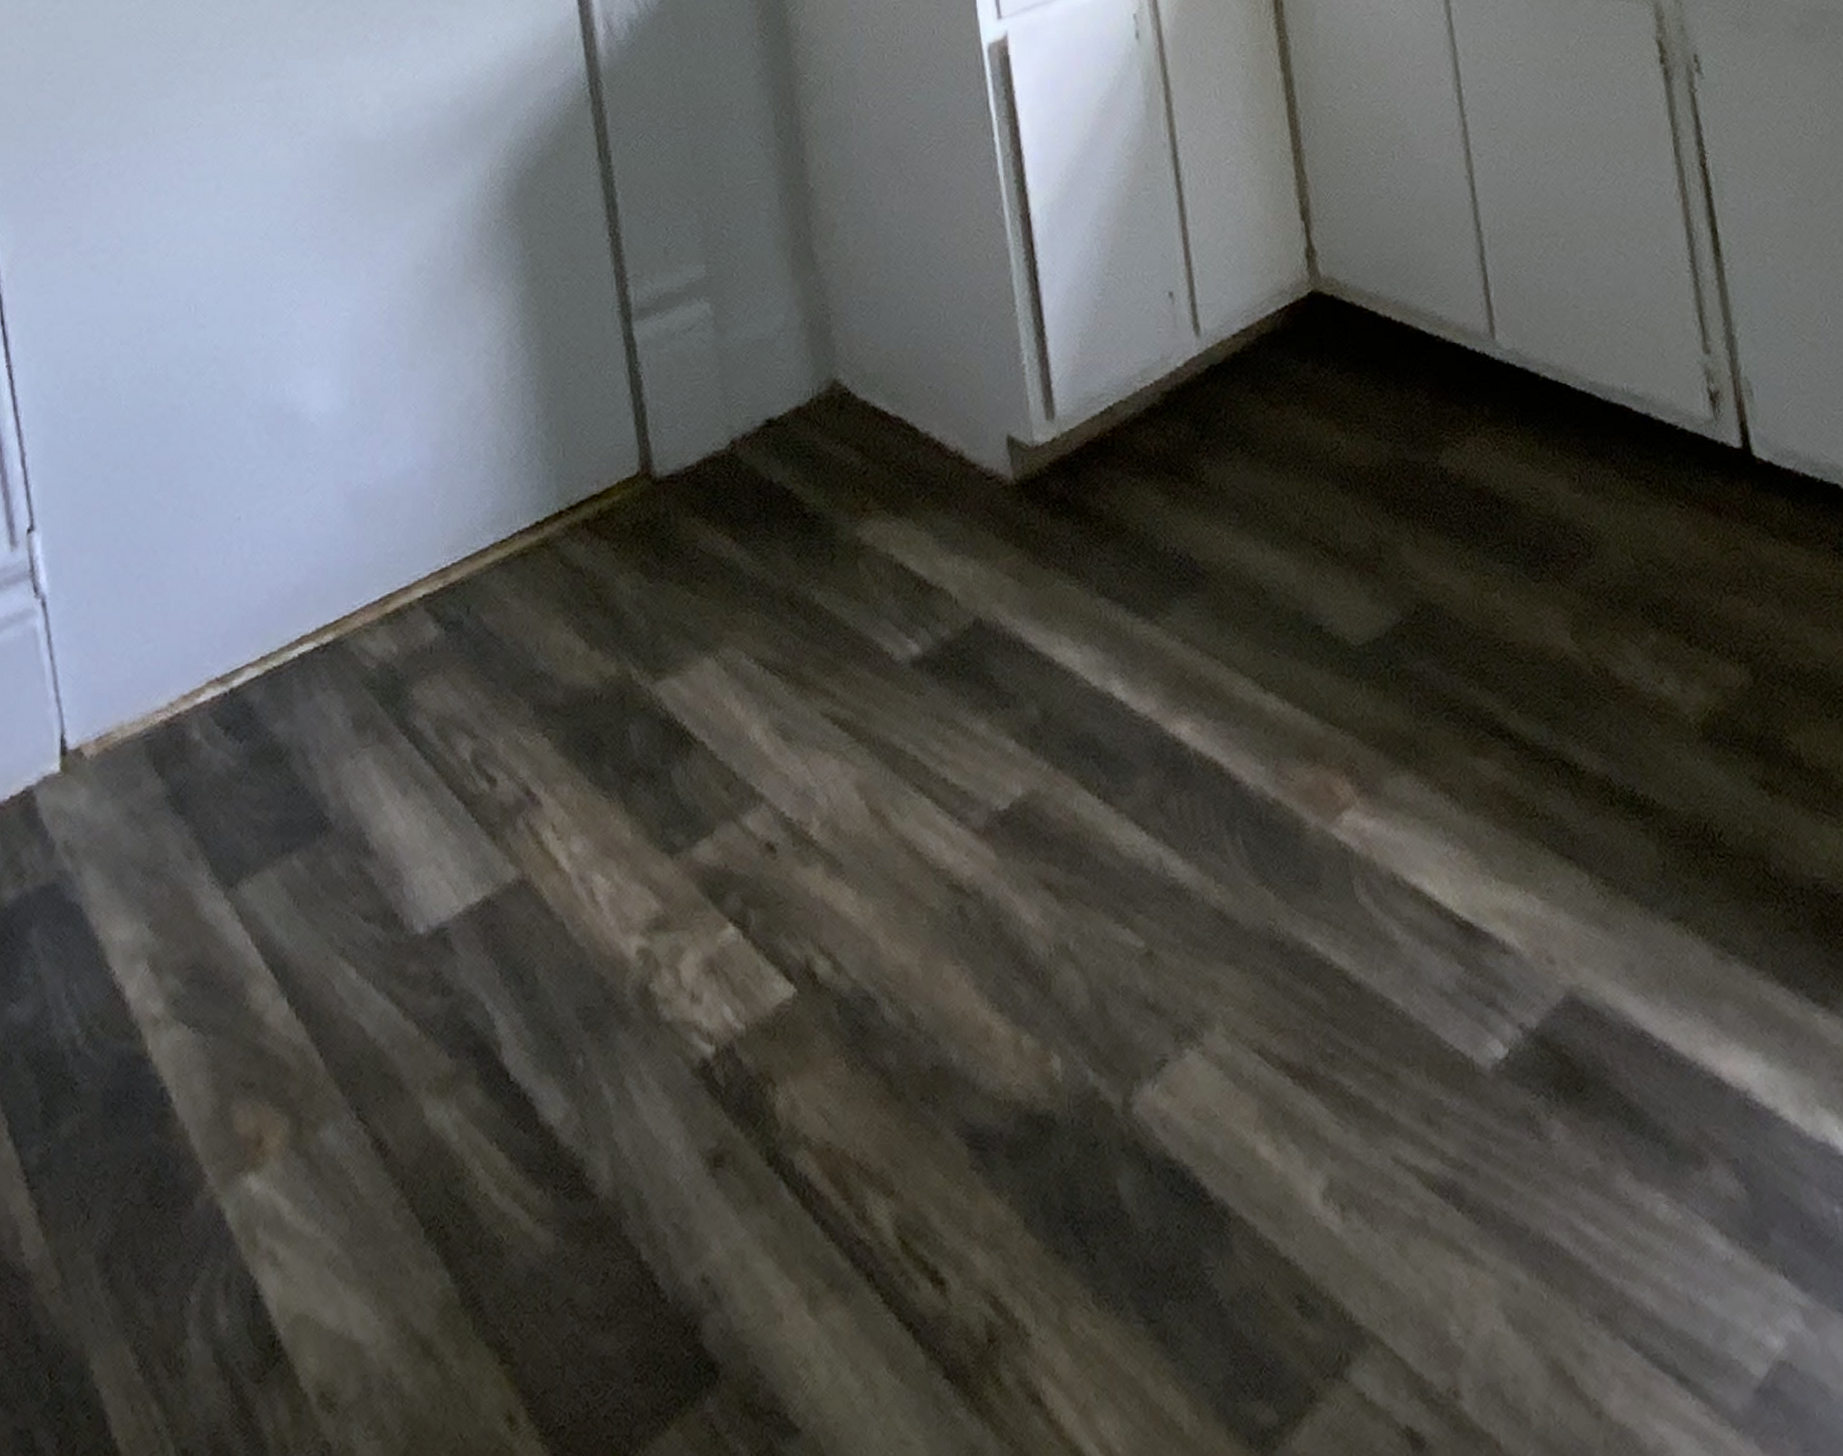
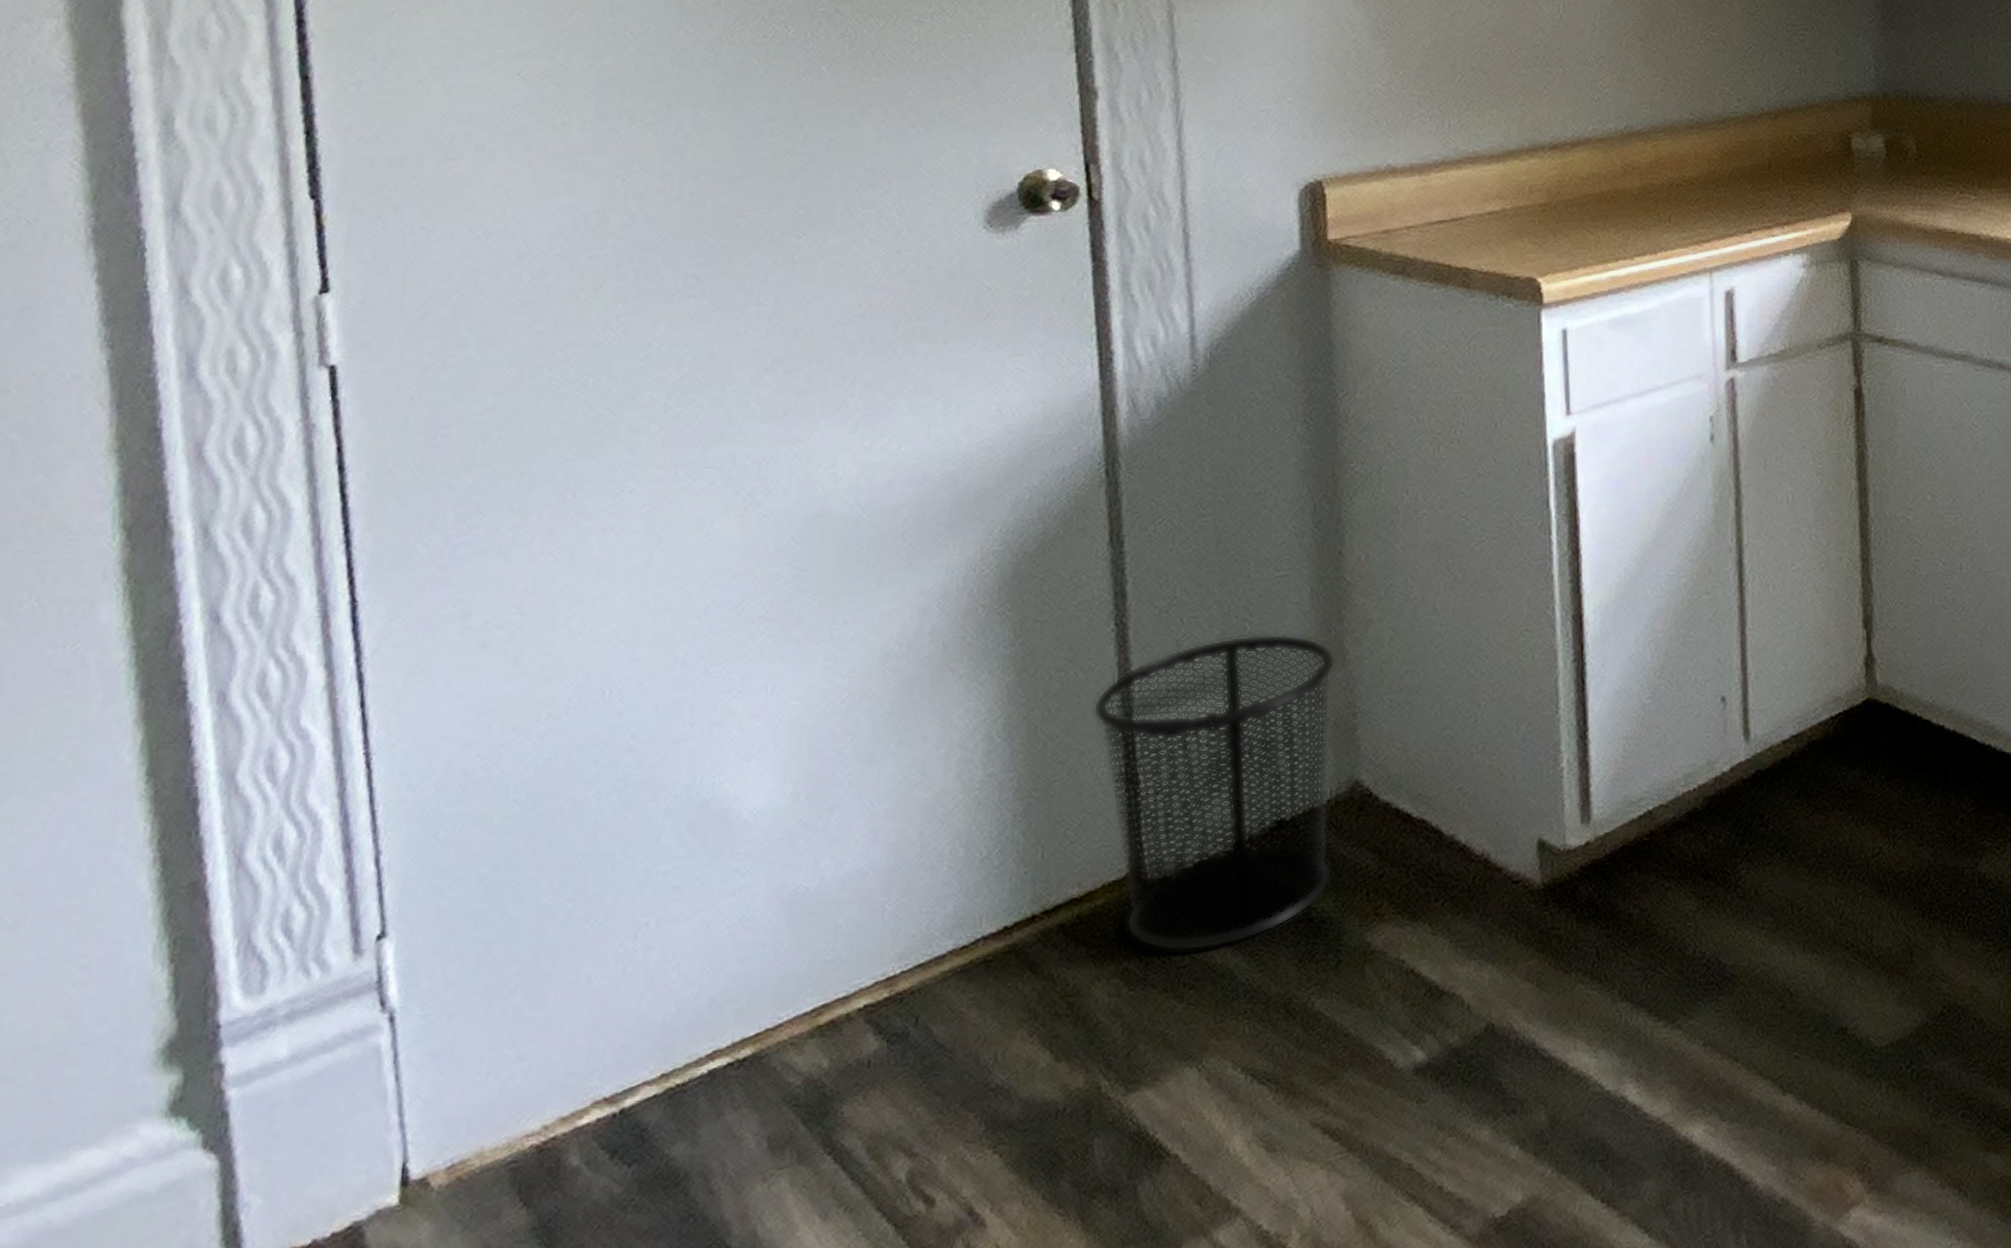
waste bin: none [596,239,821,546] -> present [1092,633,1336,952]

